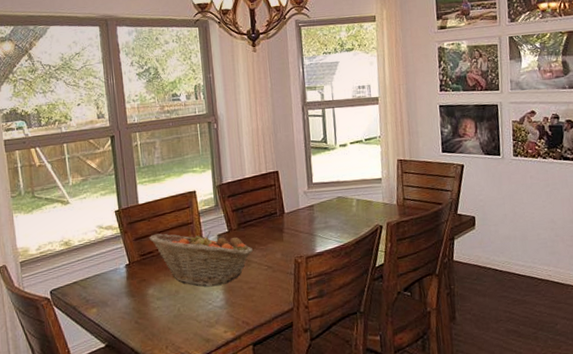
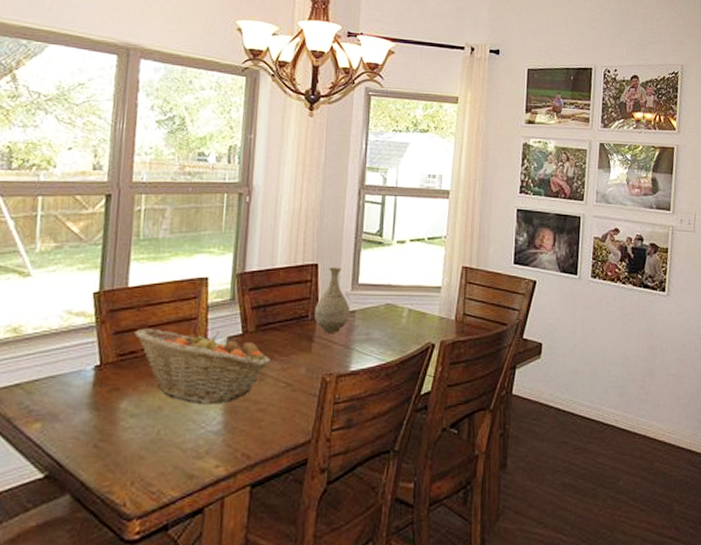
vase: none [280,171,310,225] -> present [313,267,350,333]

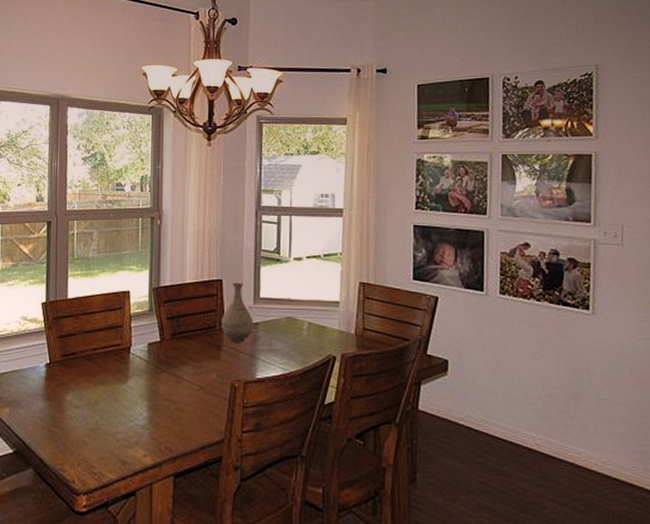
fruit basket: present [134,328,270,405] -> none [74,334,185,402]

